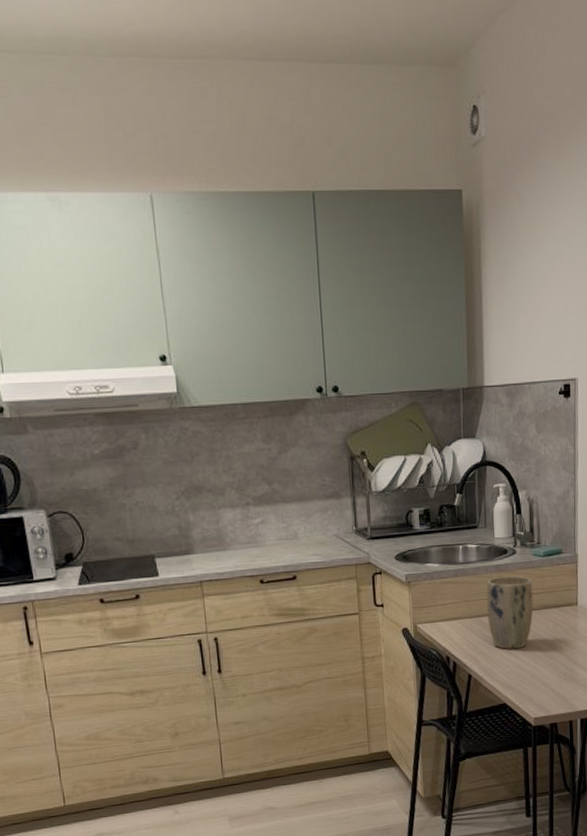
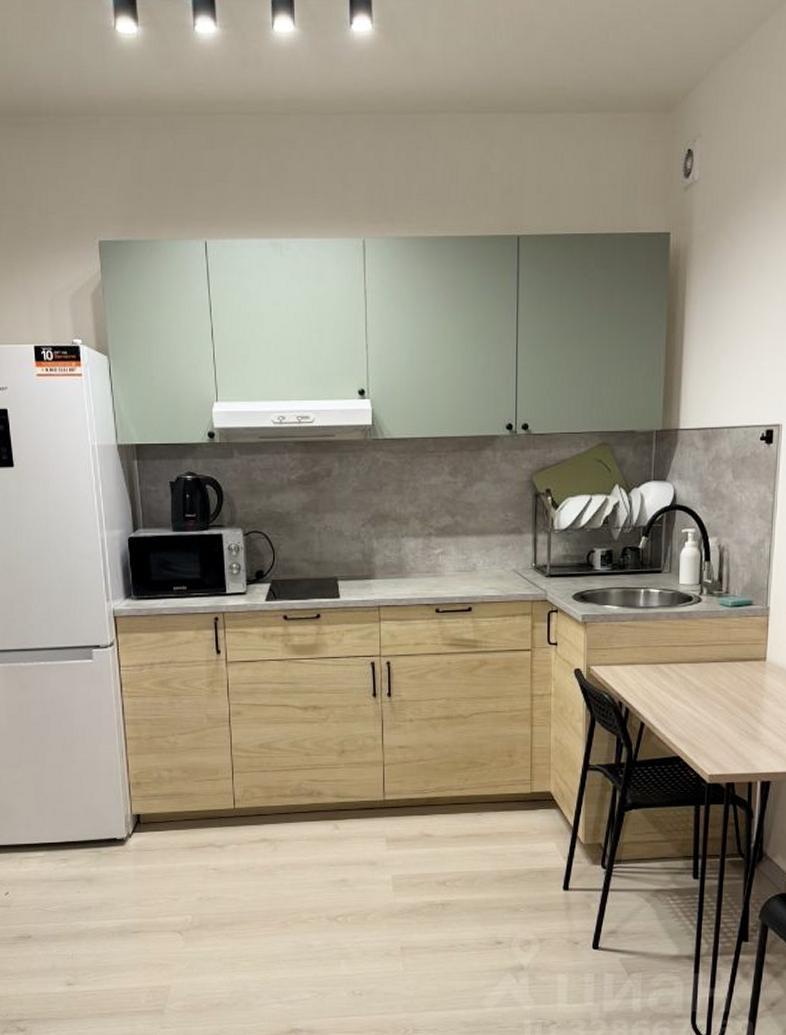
plant pot: present [486,575,534,650] -> none [666,624,717,701]

